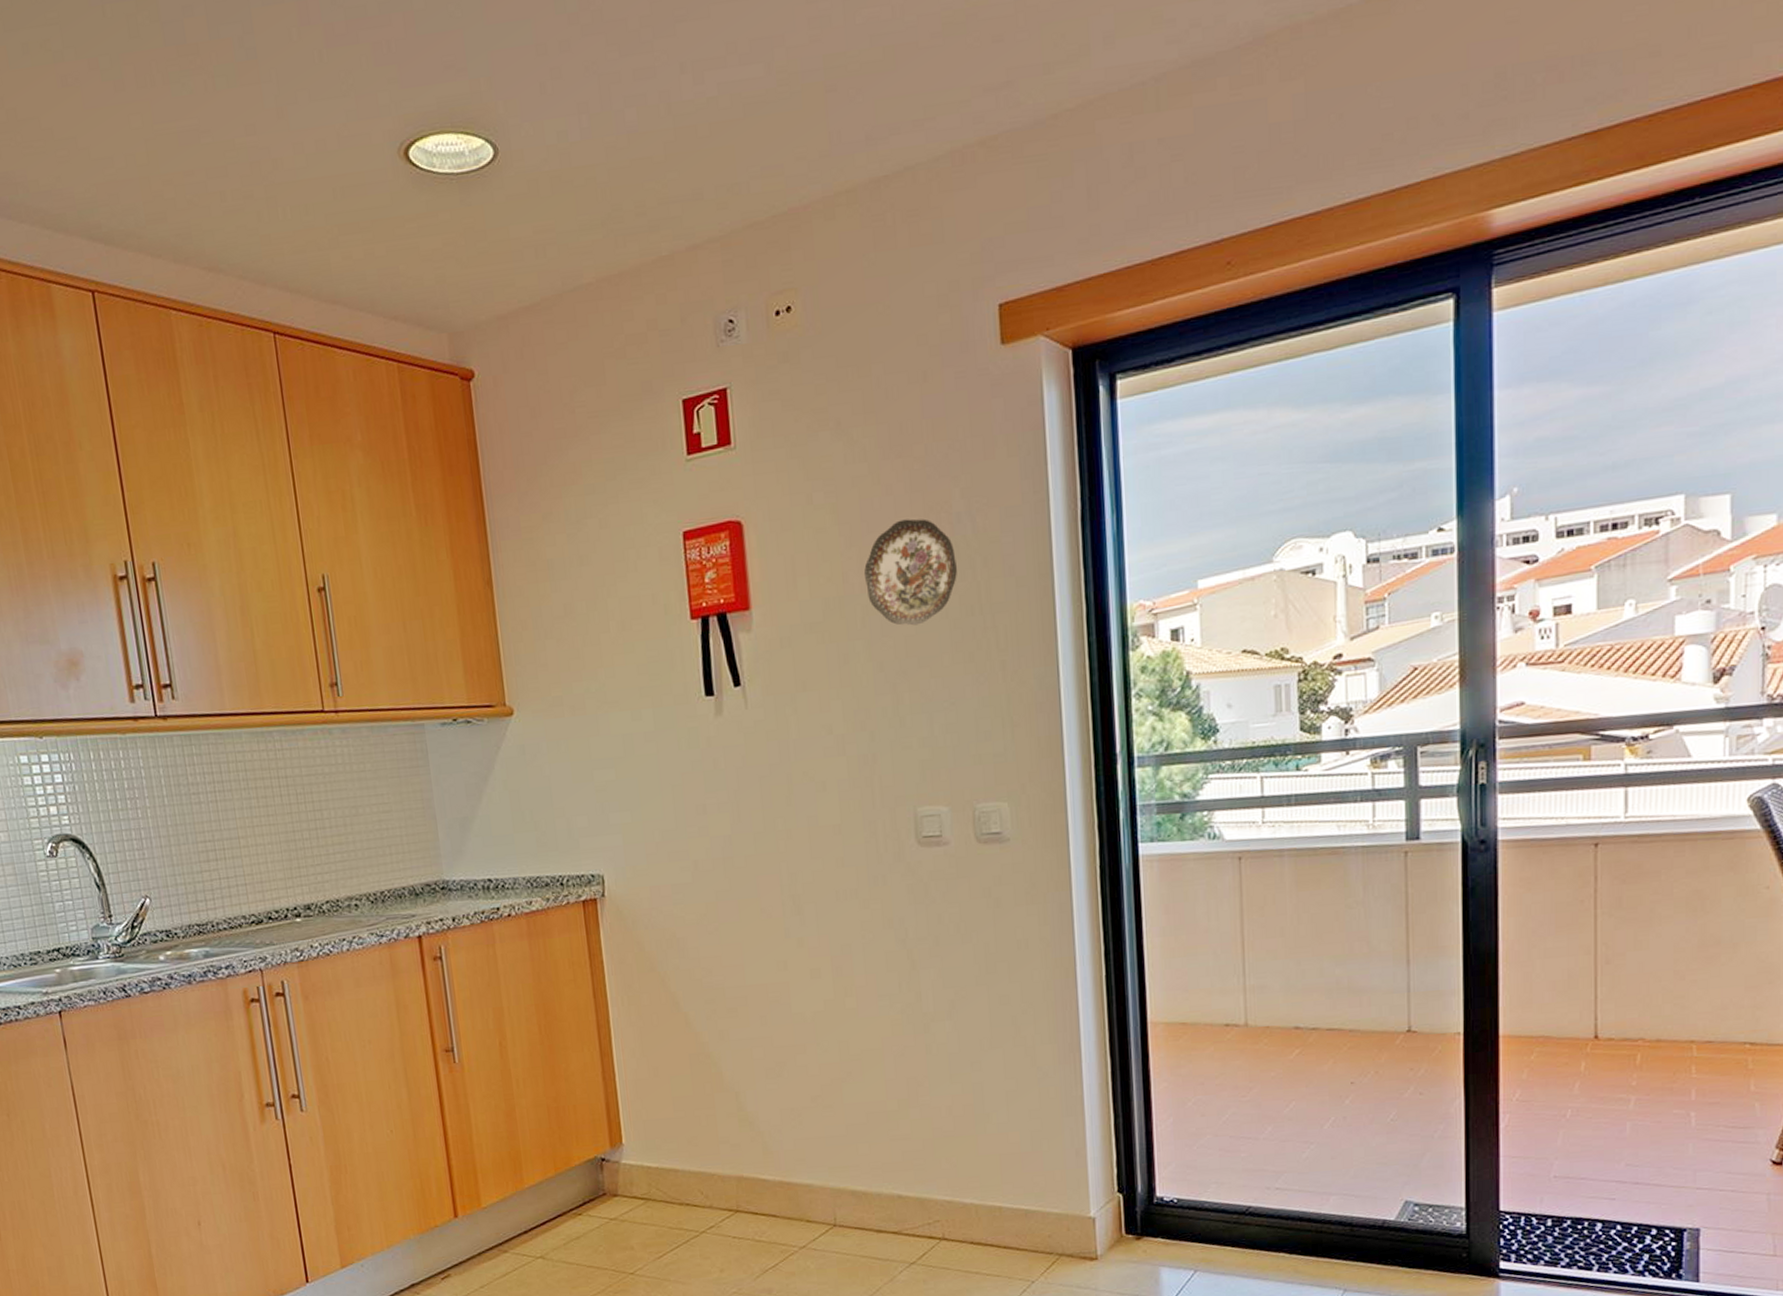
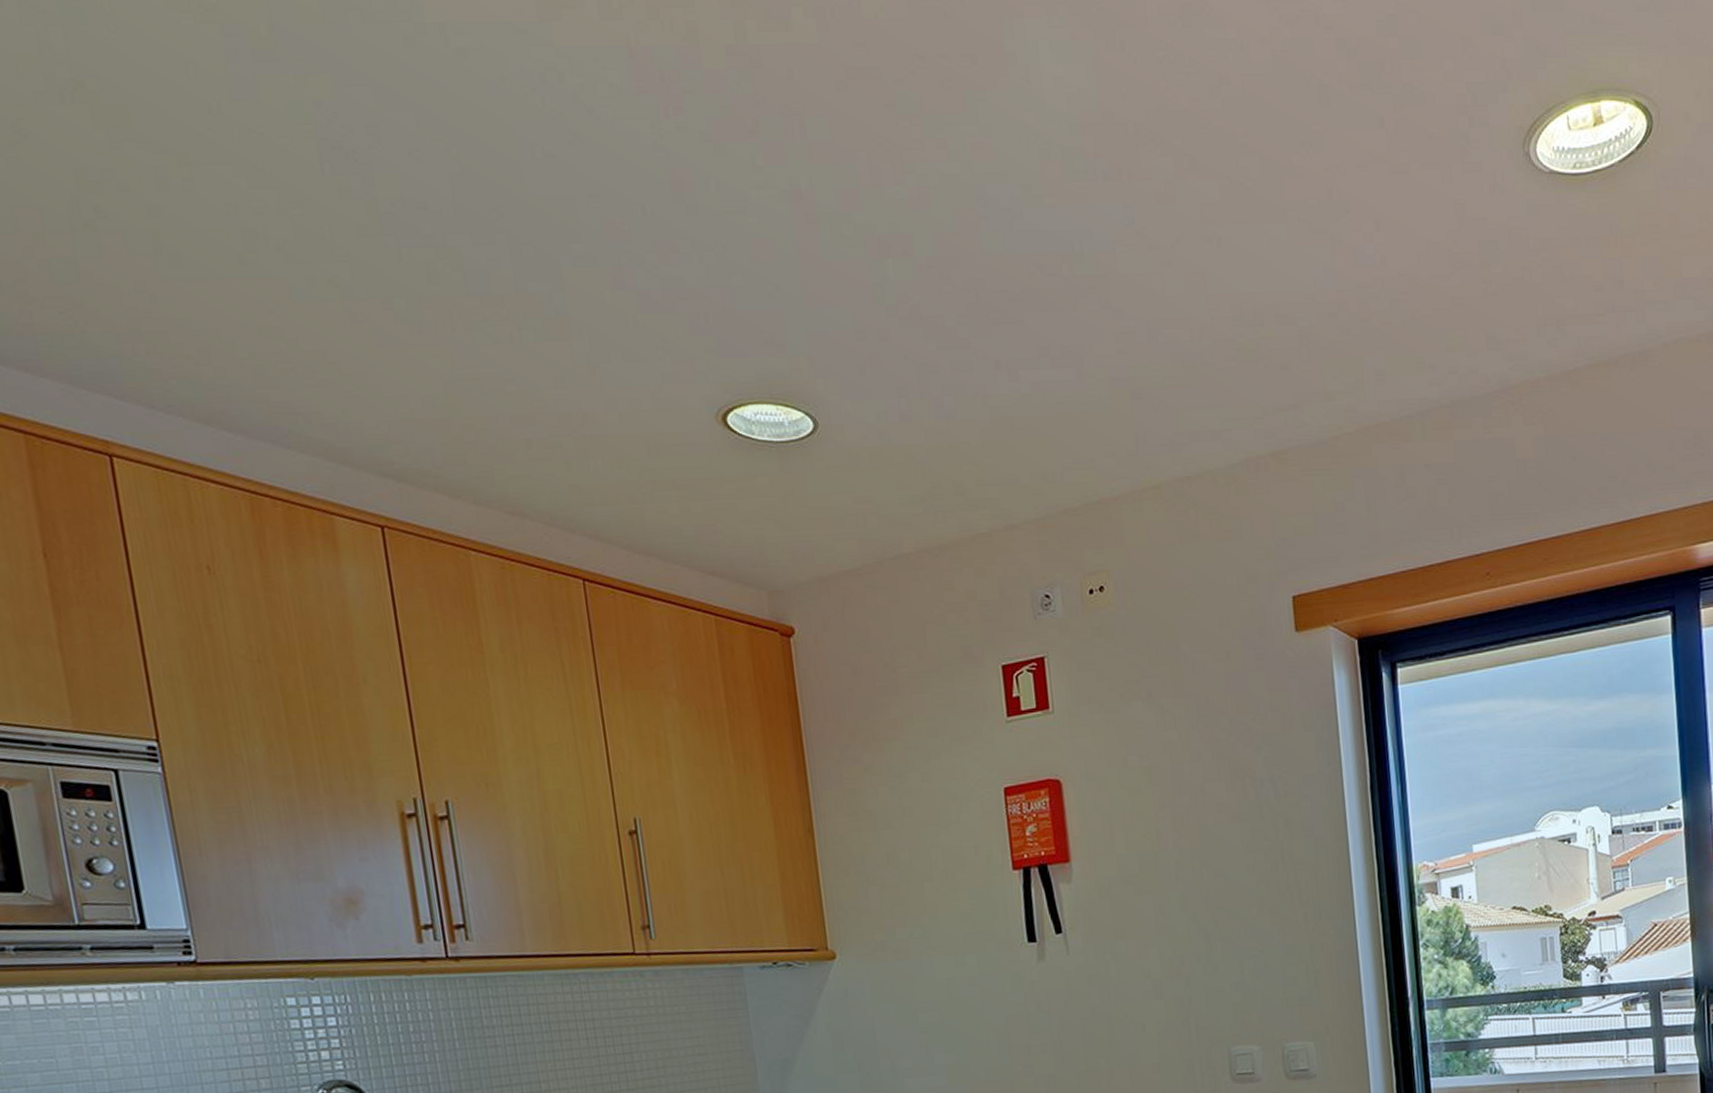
decorative plate: present [864,518,957,626] -> none [1177,783,1262,880]

